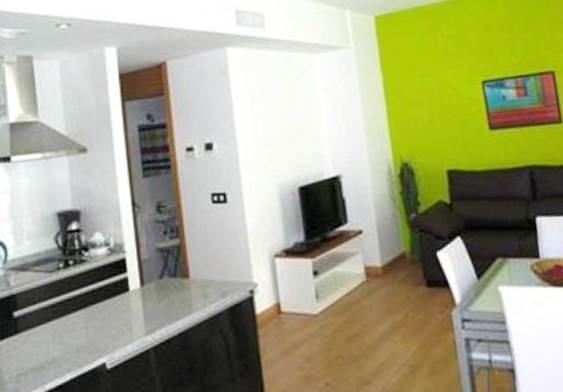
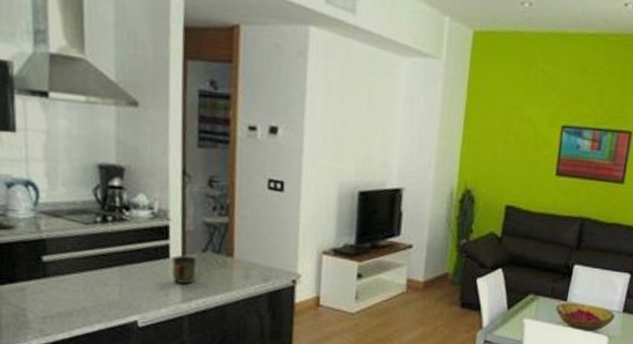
mug: none [132,284,156,315] -> present [171,255,197,284]

